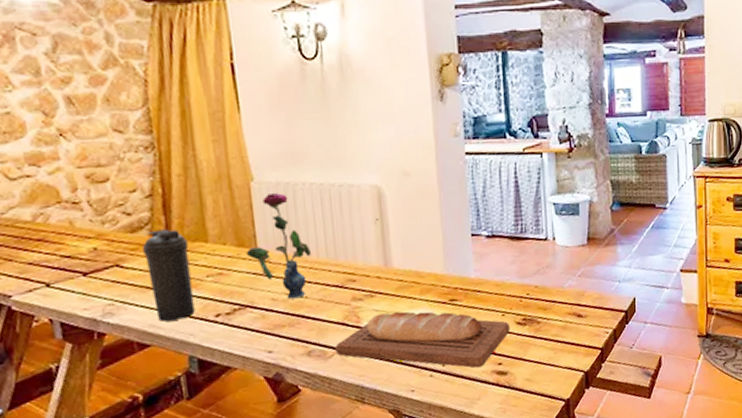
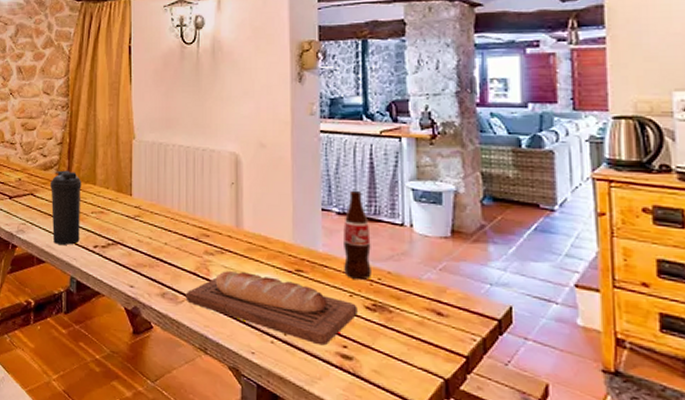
vase: present [246,193,311,299] -> none [123,151,173,244]
bottle: none [493,211,521,299] -> present [343,190,371,280]

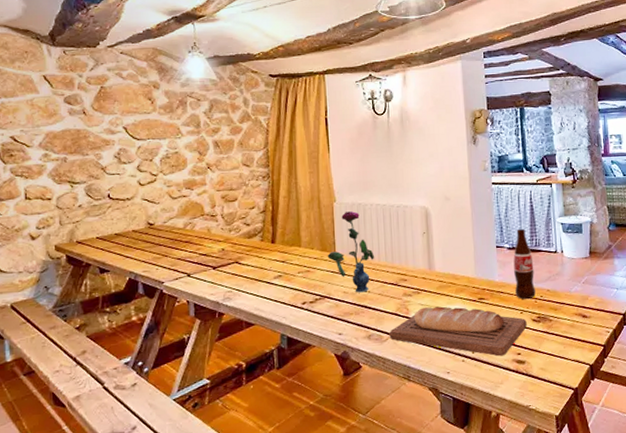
water bottle: present [51,170,82,245] -> none [255,236,288,306]
vase: none [123,151,173,244] -> present [327,211,374,293]

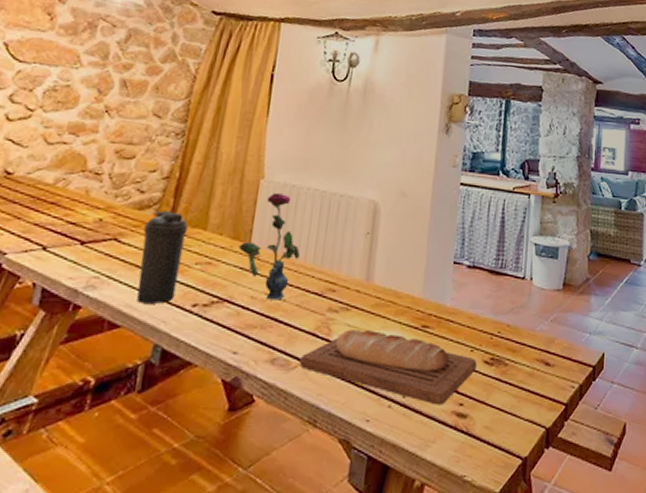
water bottle: none [255,236,288,306] -> present [137,210,189,304]
bottle: present [513,228,536,299] -> none [468,243,496,333]

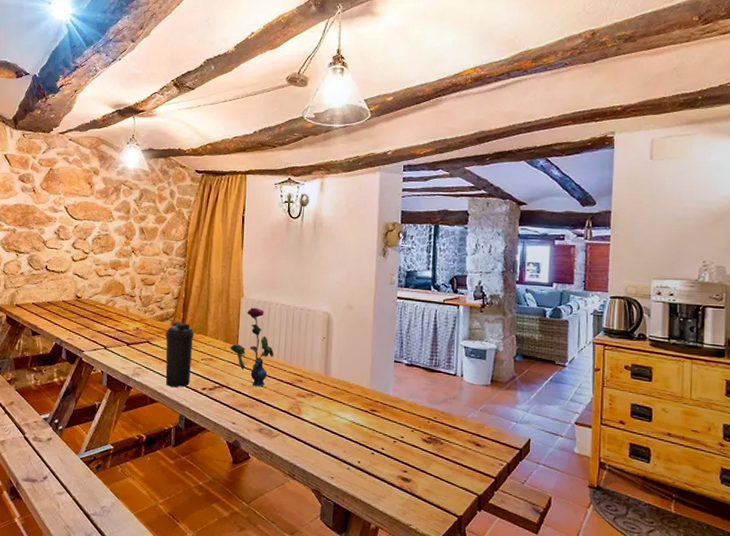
bread loaf: present [299,330,477,405] -> none [279,410,417,471]

